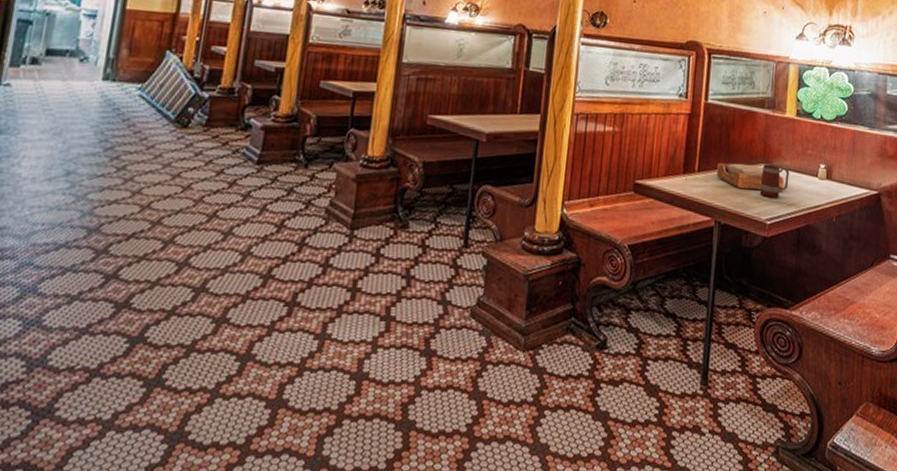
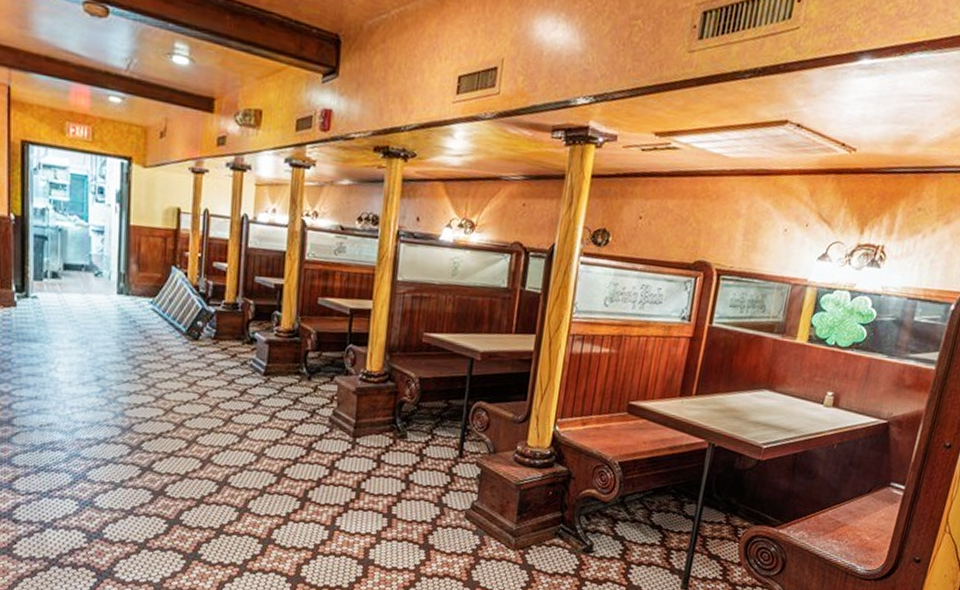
napkin holder: present [716,162,784,193] -> none [714,387,787,418]
beer mug: present [759,164,790,199] -> none [758,389,794,425]

